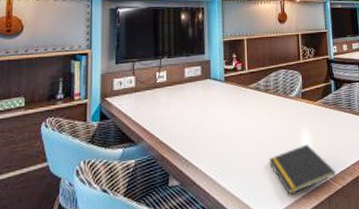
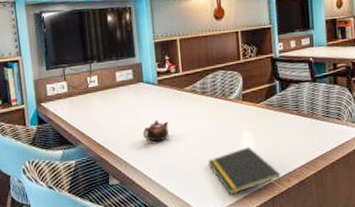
teapot: none [206,116,233,139] -> present [142,119,169,142]

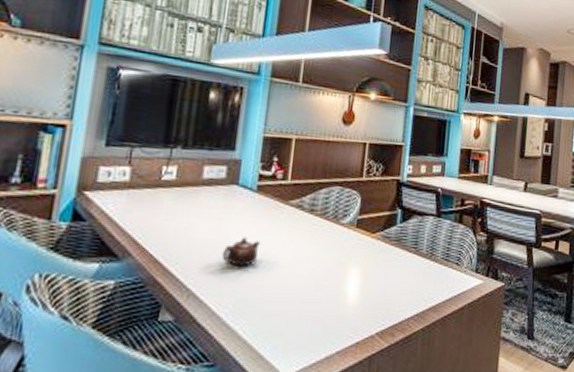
notepad: present [208,147,281,195] -> none [300,286,385,349]

